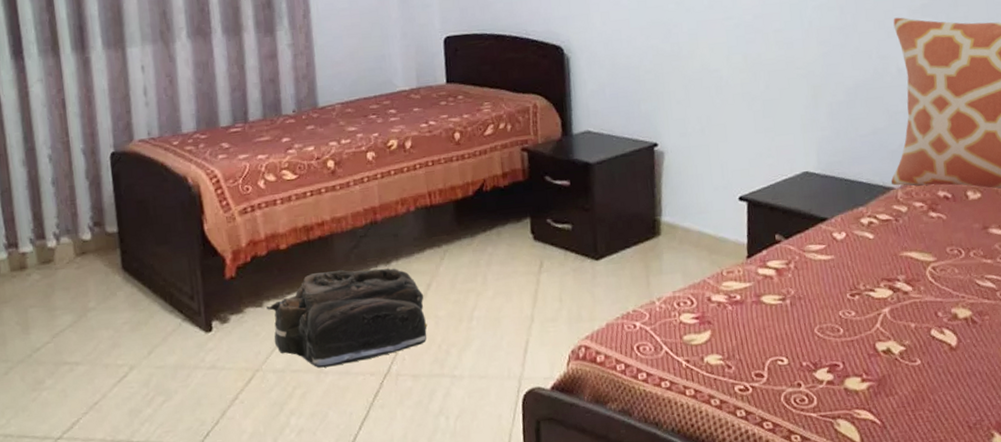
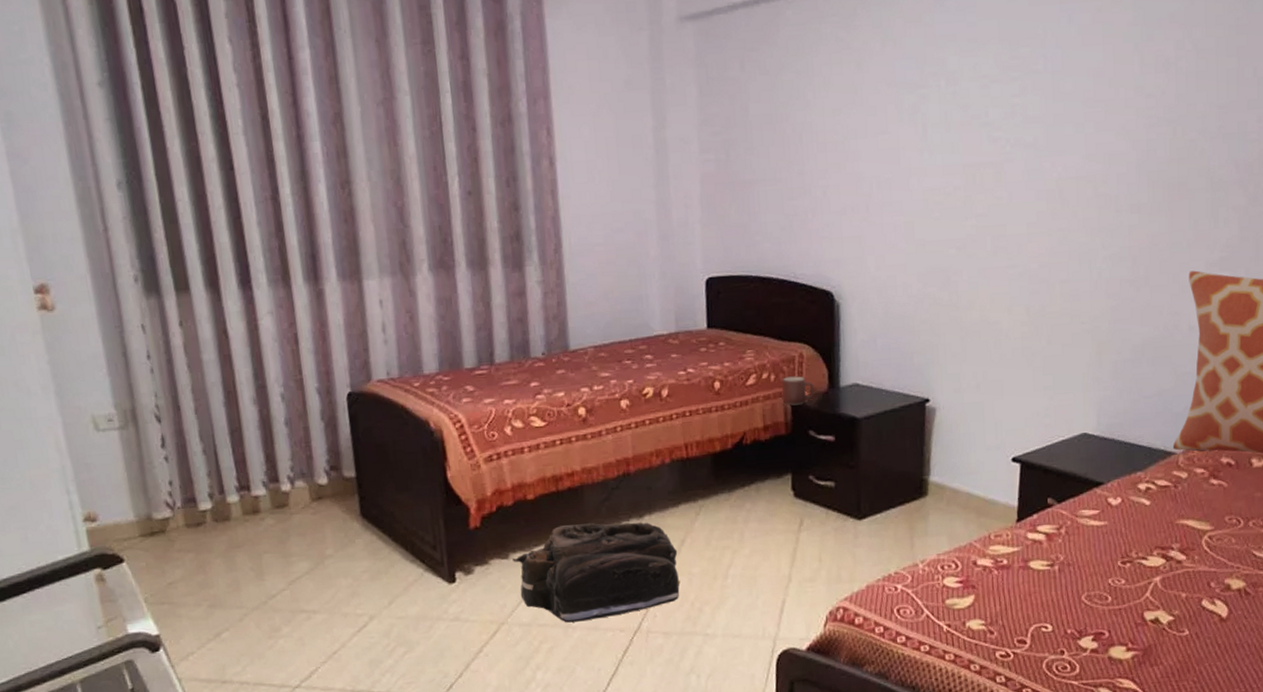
mug: none [517,125,549,154] -> present [781,376,815,406]

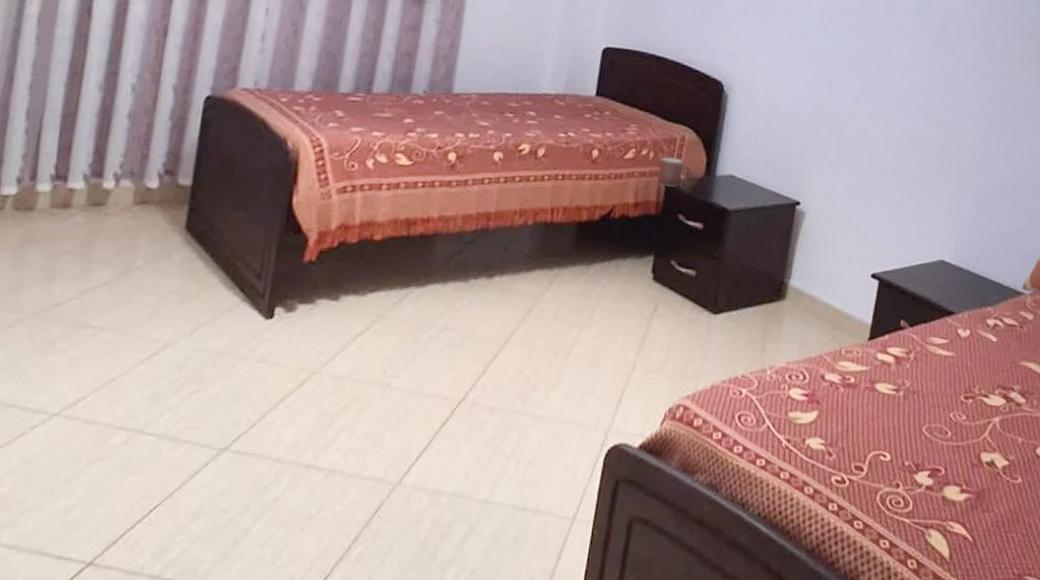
duffel bag: present [513,522,680,623] -> none [342,273,522,383]

